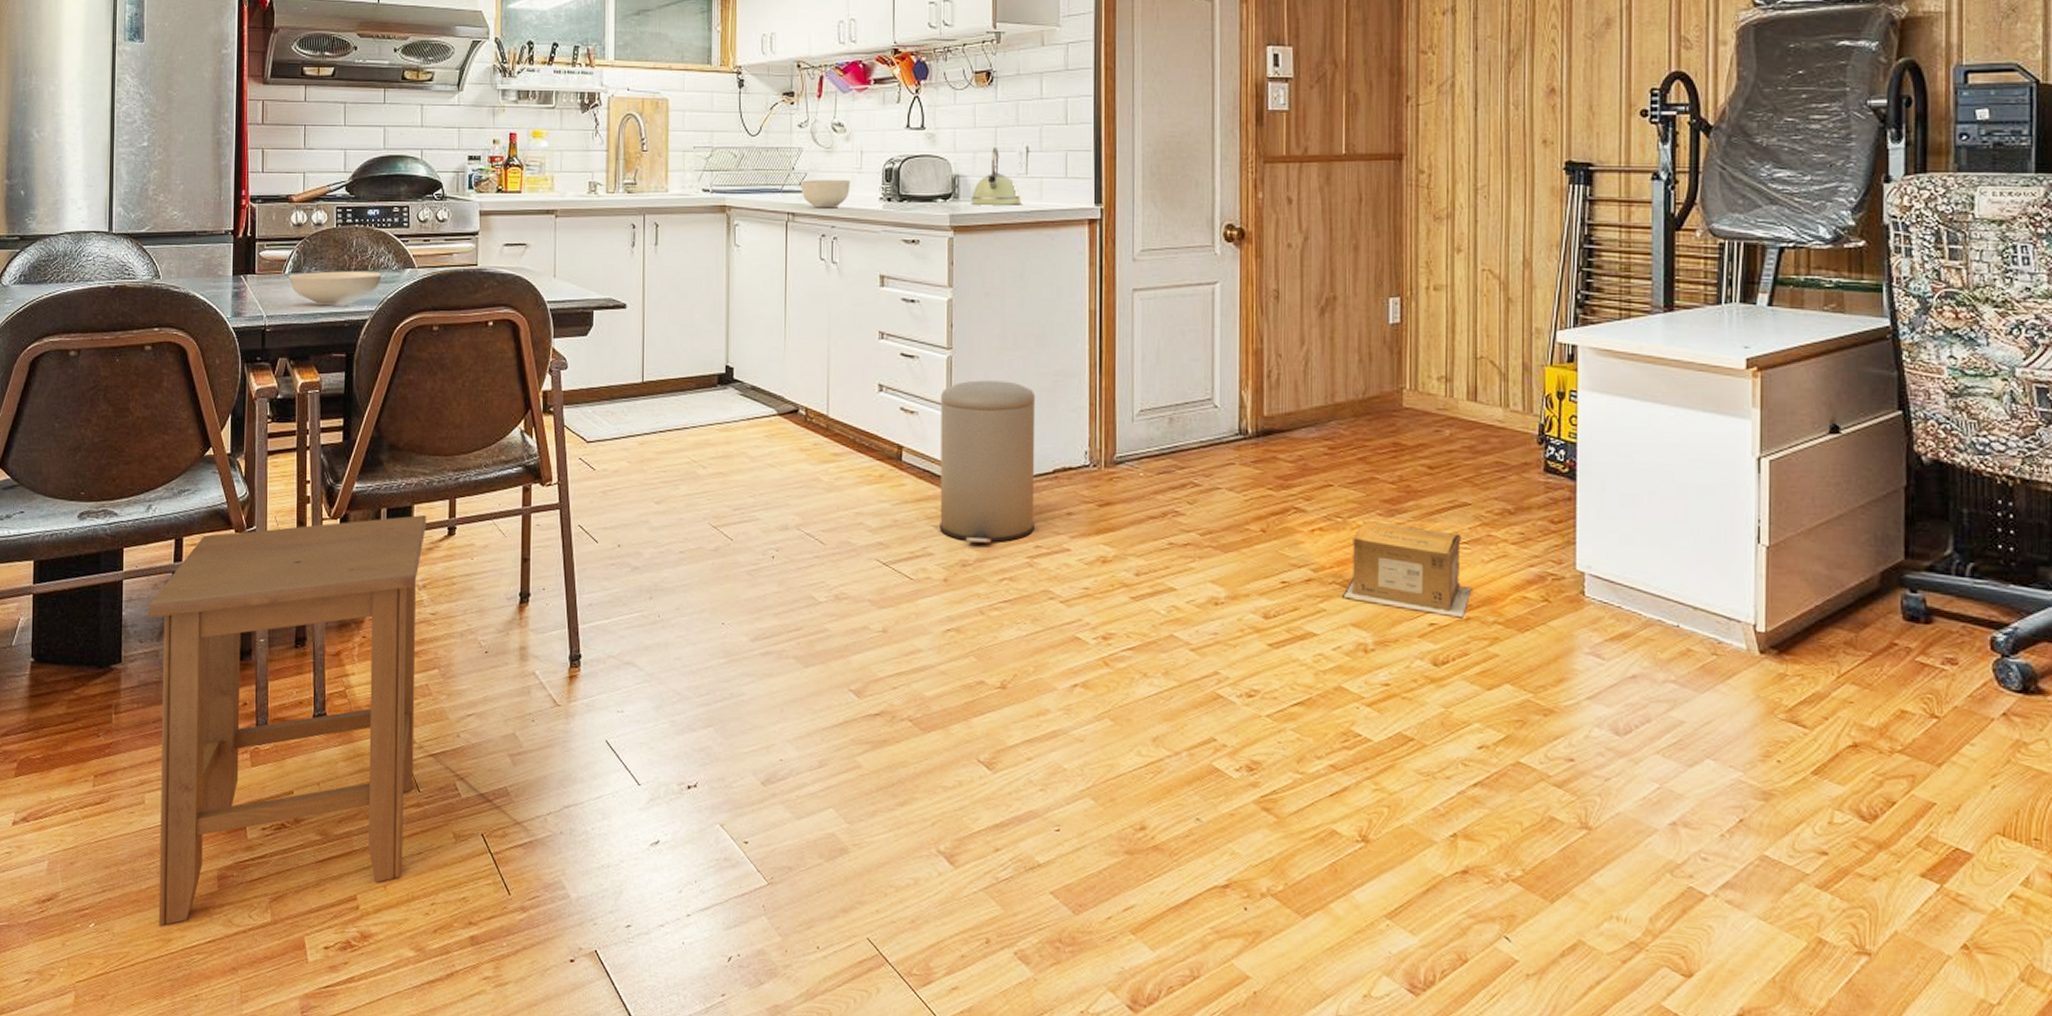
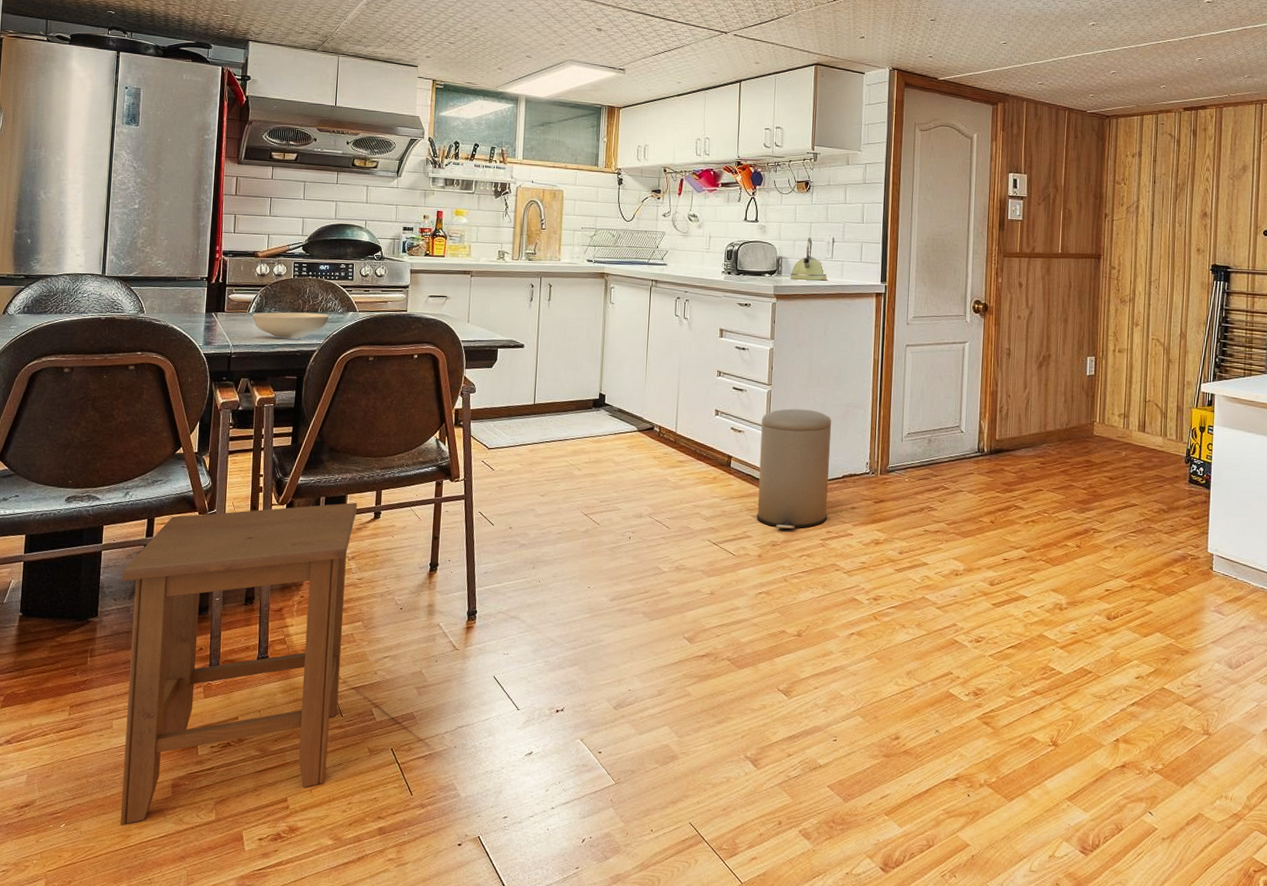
bowl: present [801,179,850,208] -> none [663,256,700,278]
cardboard box: present [1343,520,1472,620] -> none [1046,515,1136,587]

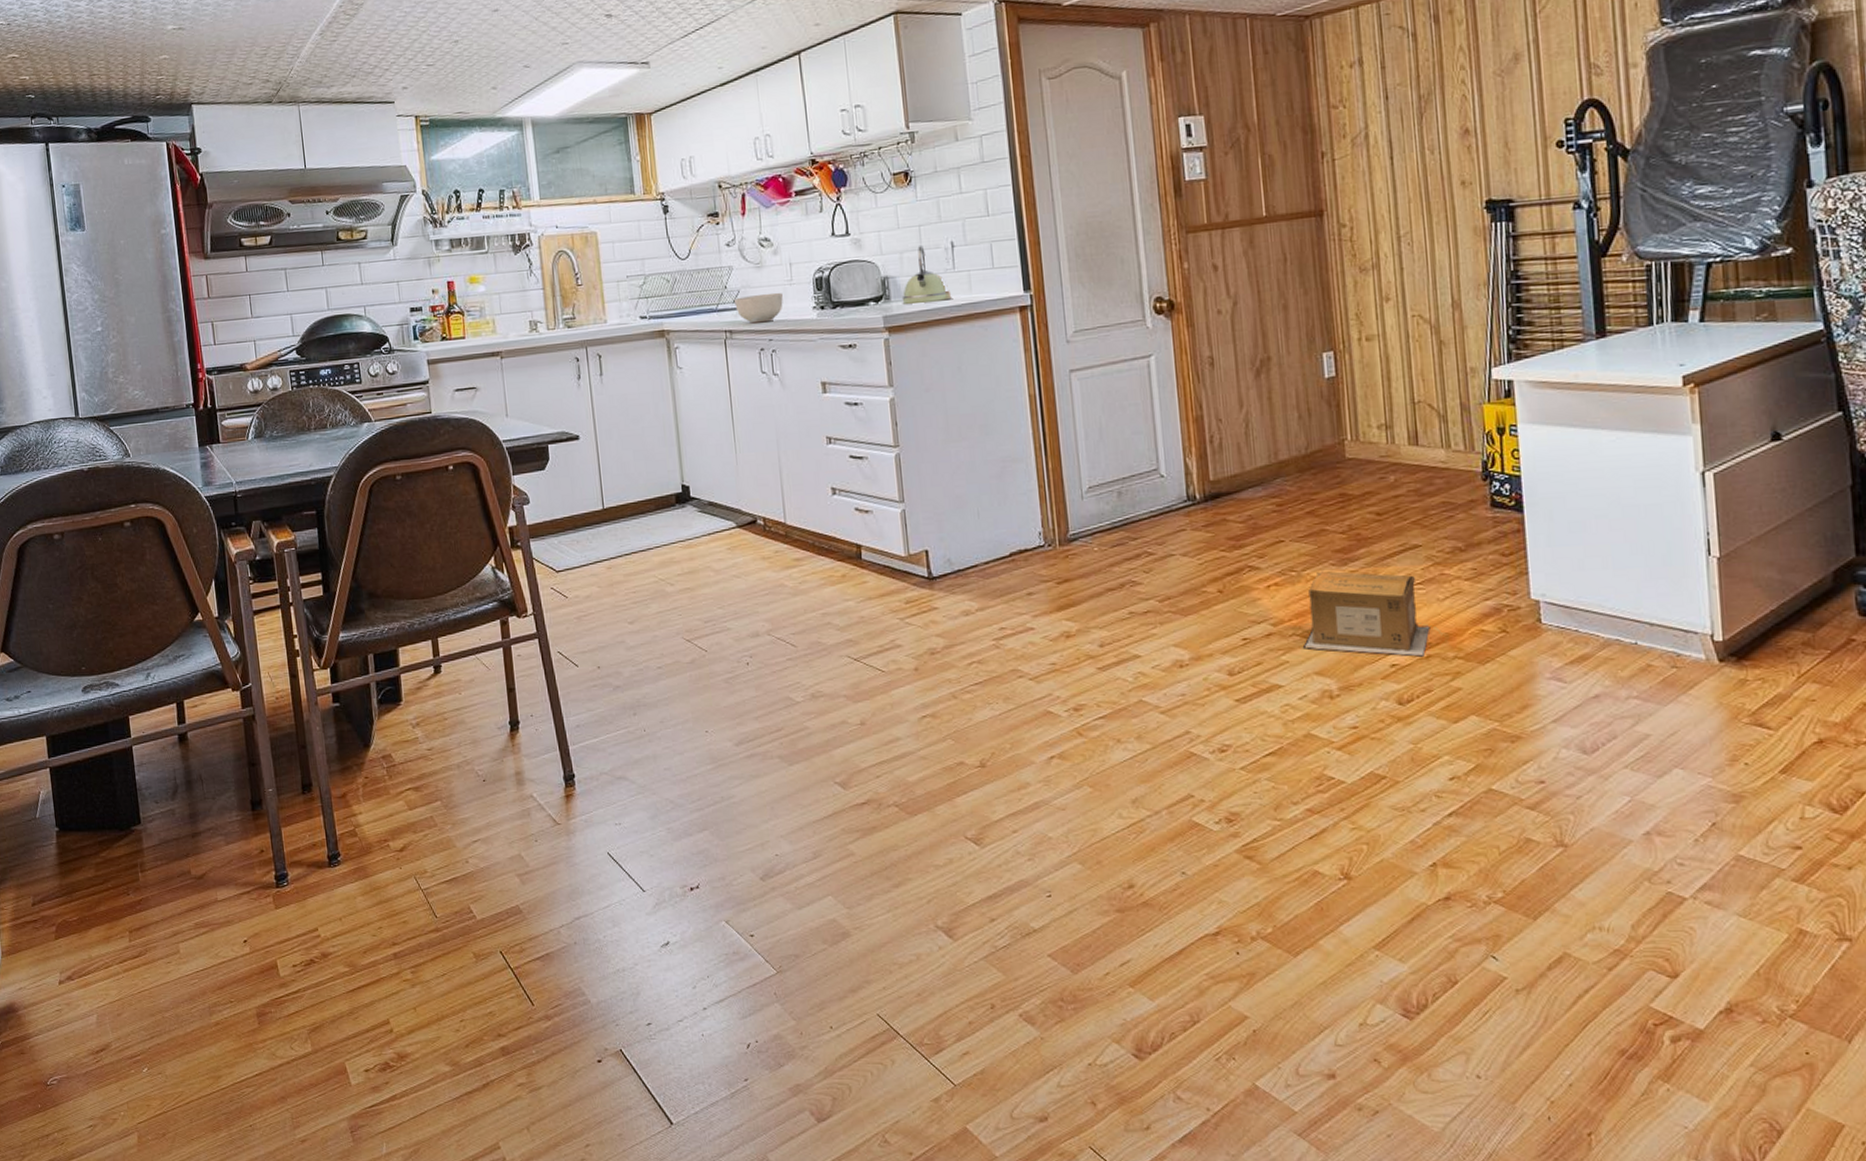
stool: present [120,502,357,825] -> none [159,656,430,1064]
bowl: present [252,312,330,339] -> none [252,429,342,466]
bowl: none [663,256,700,278] -> present [734,292,783,324]
pedal bin: present [757,408,832,530] -> none [892,472,997,632]
cardboard box: none [1046,515,1136,587] -> present [1303,570,1430,658]

